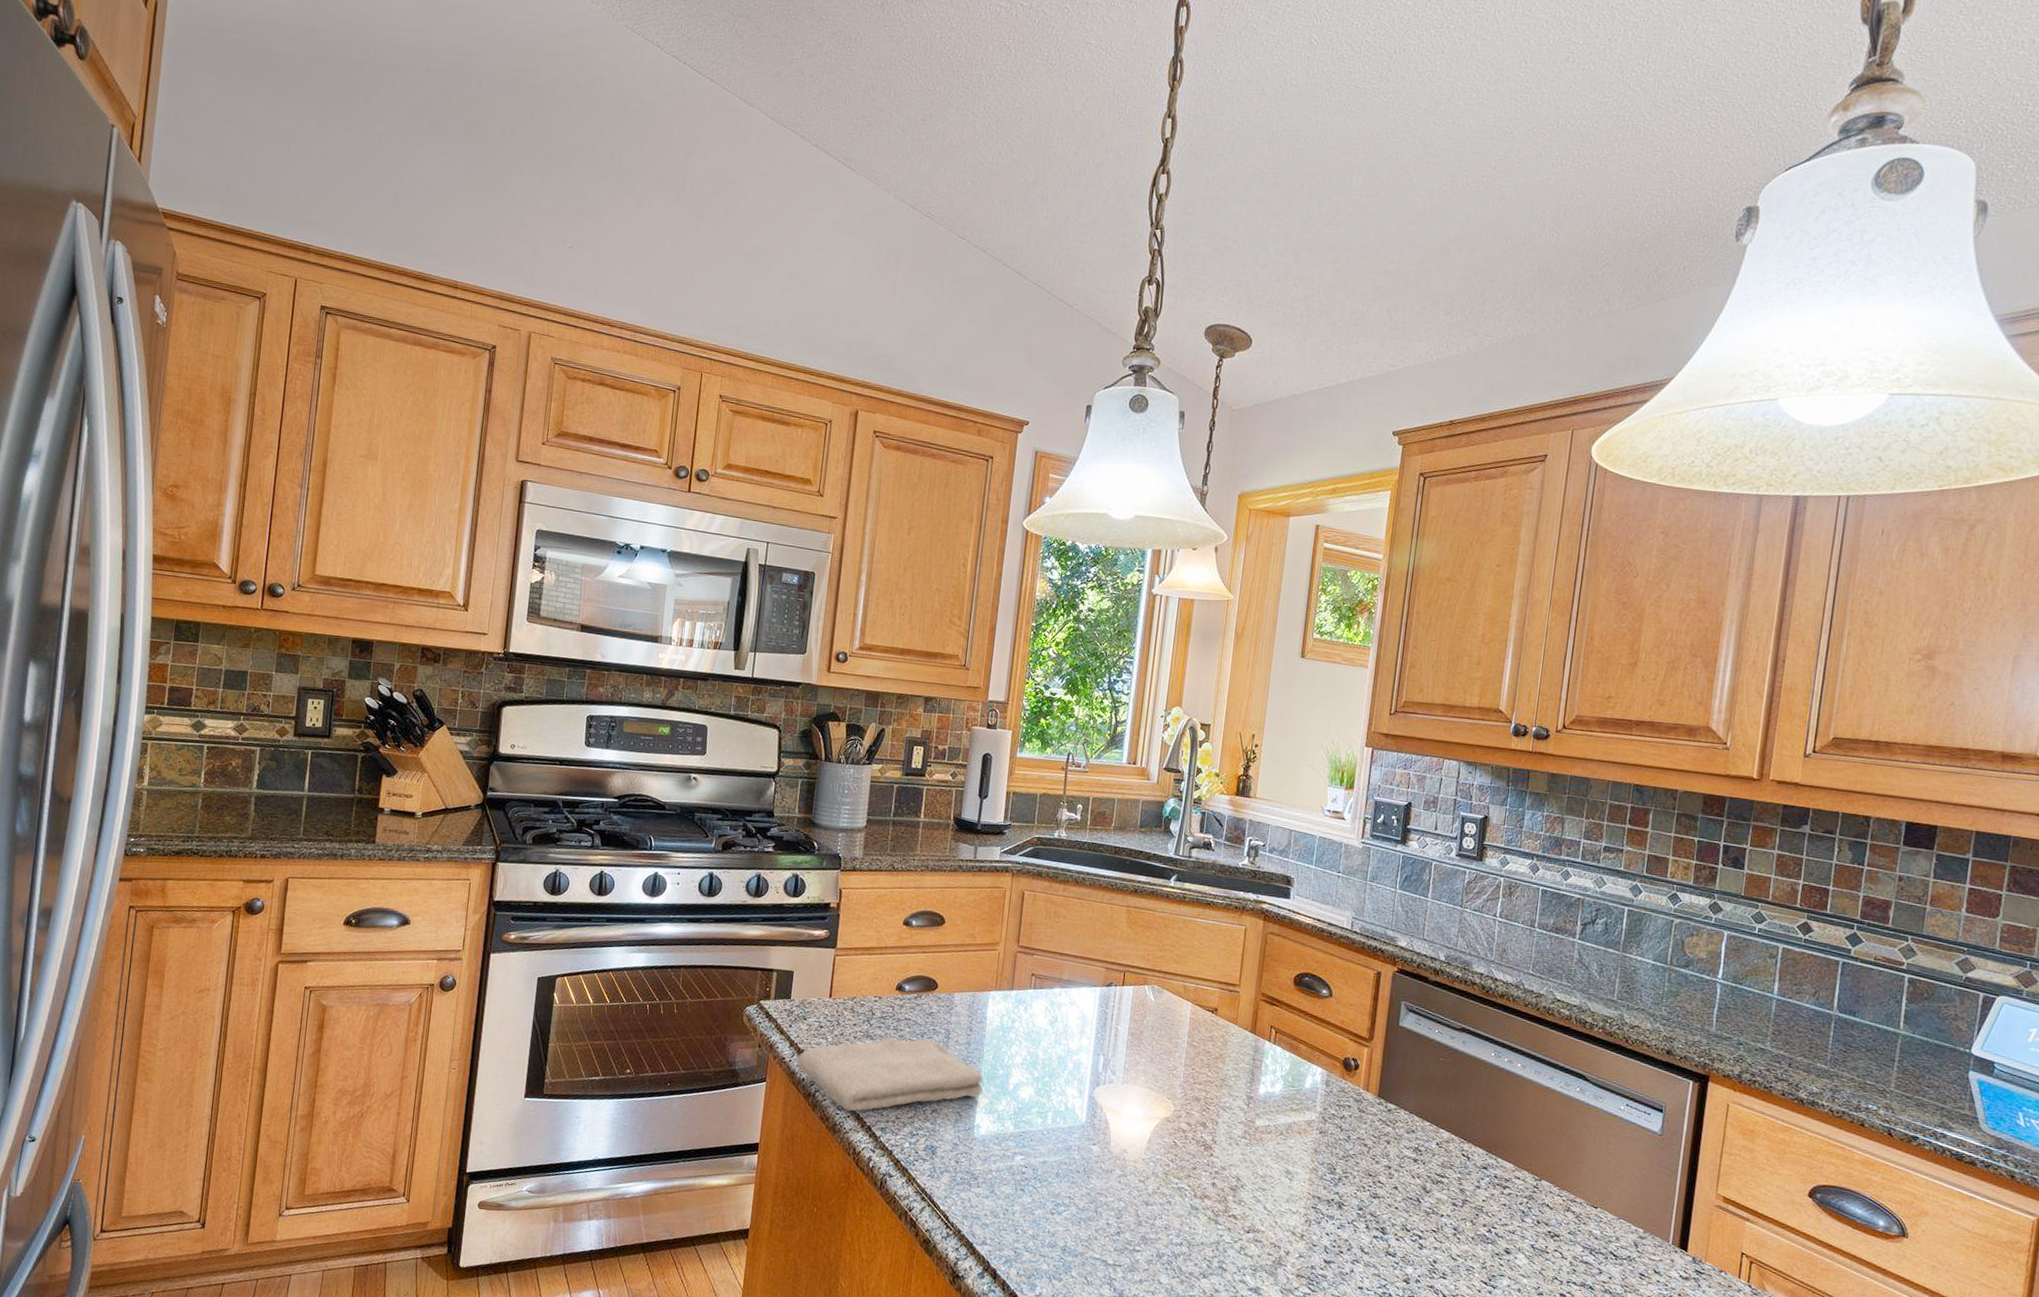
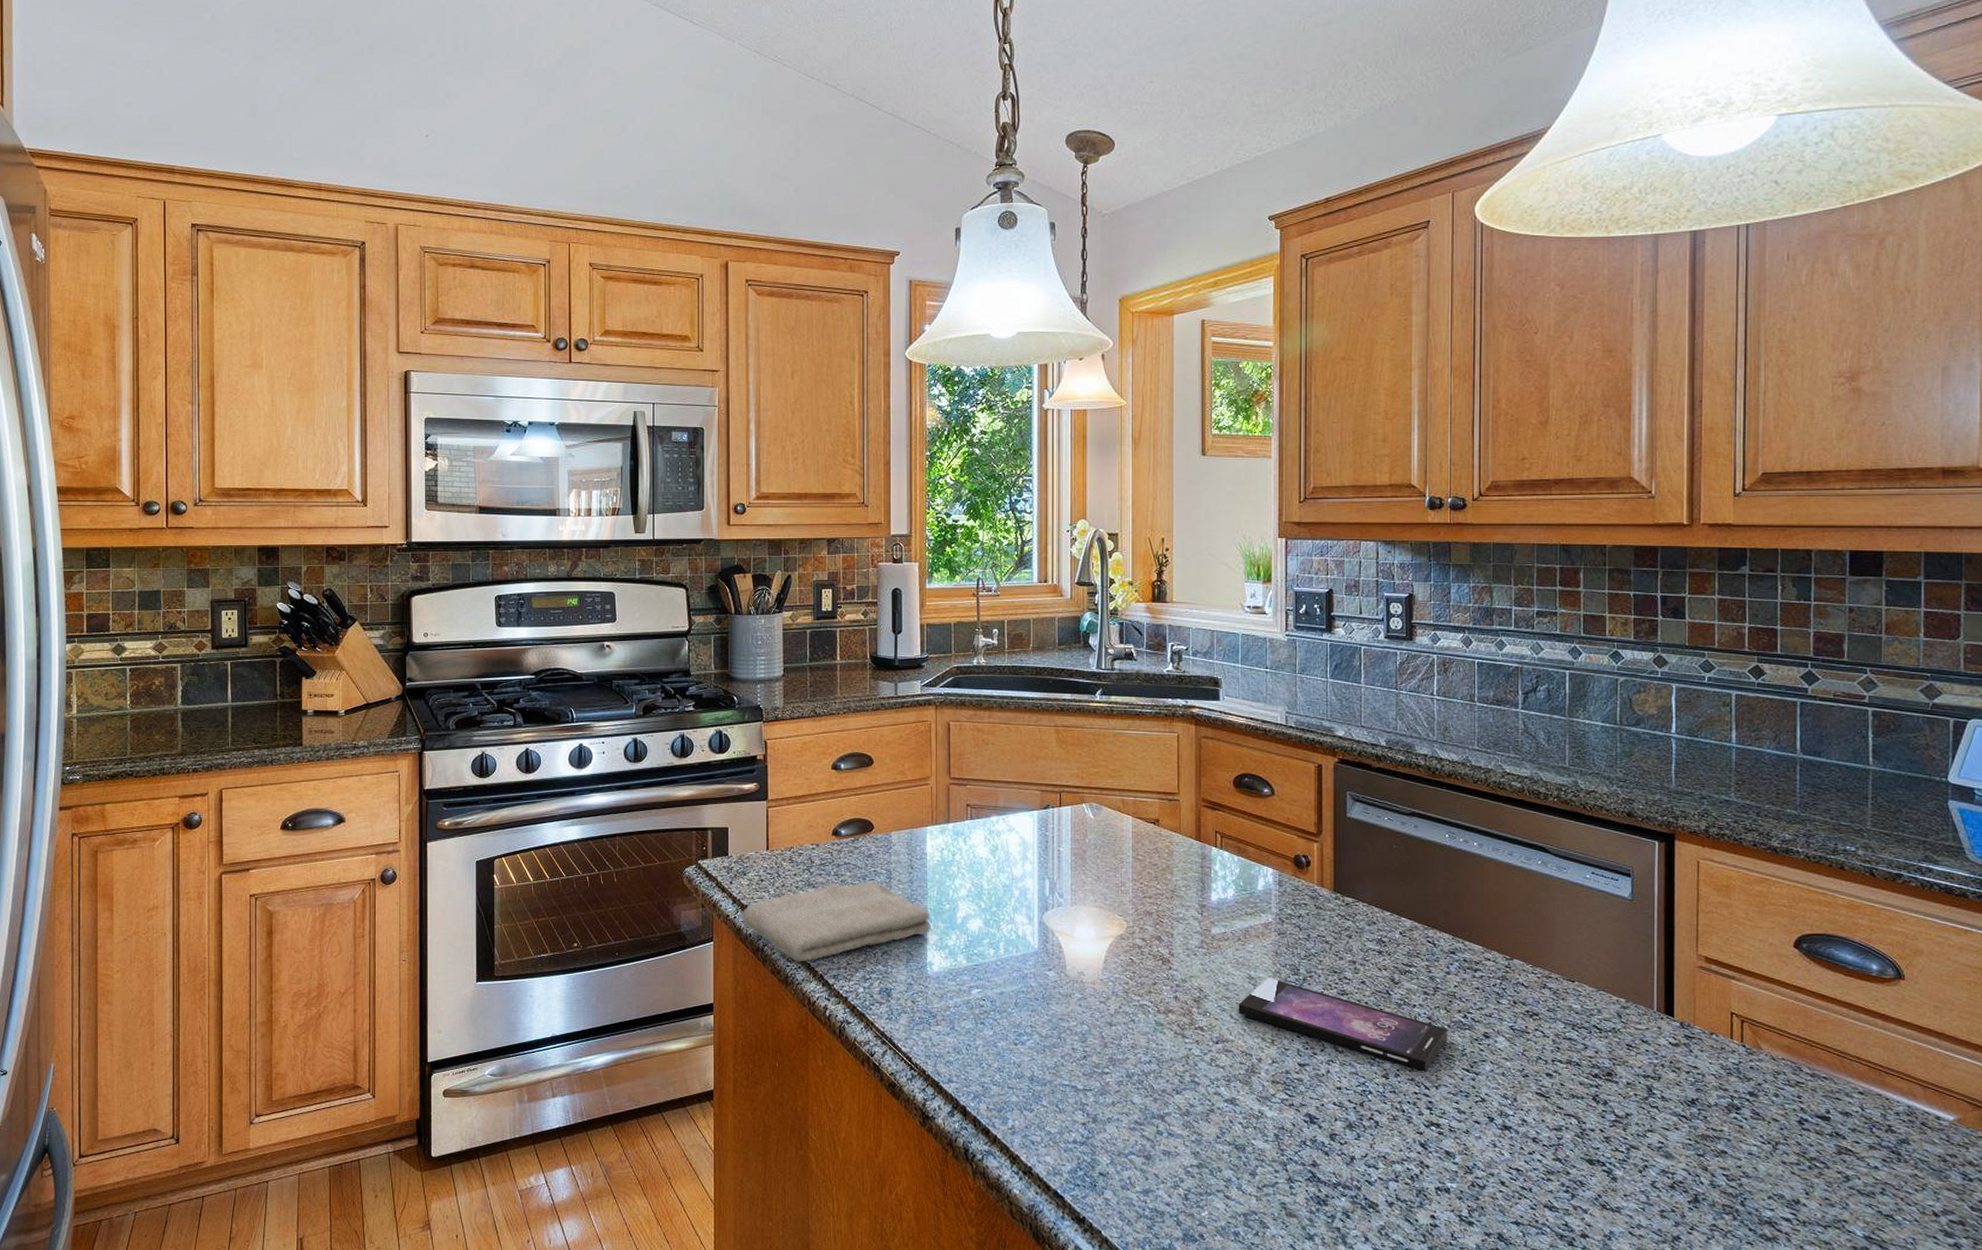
smartphone: none [1272,1174,1472,1281] -> present [1238,978,1448,1072]

